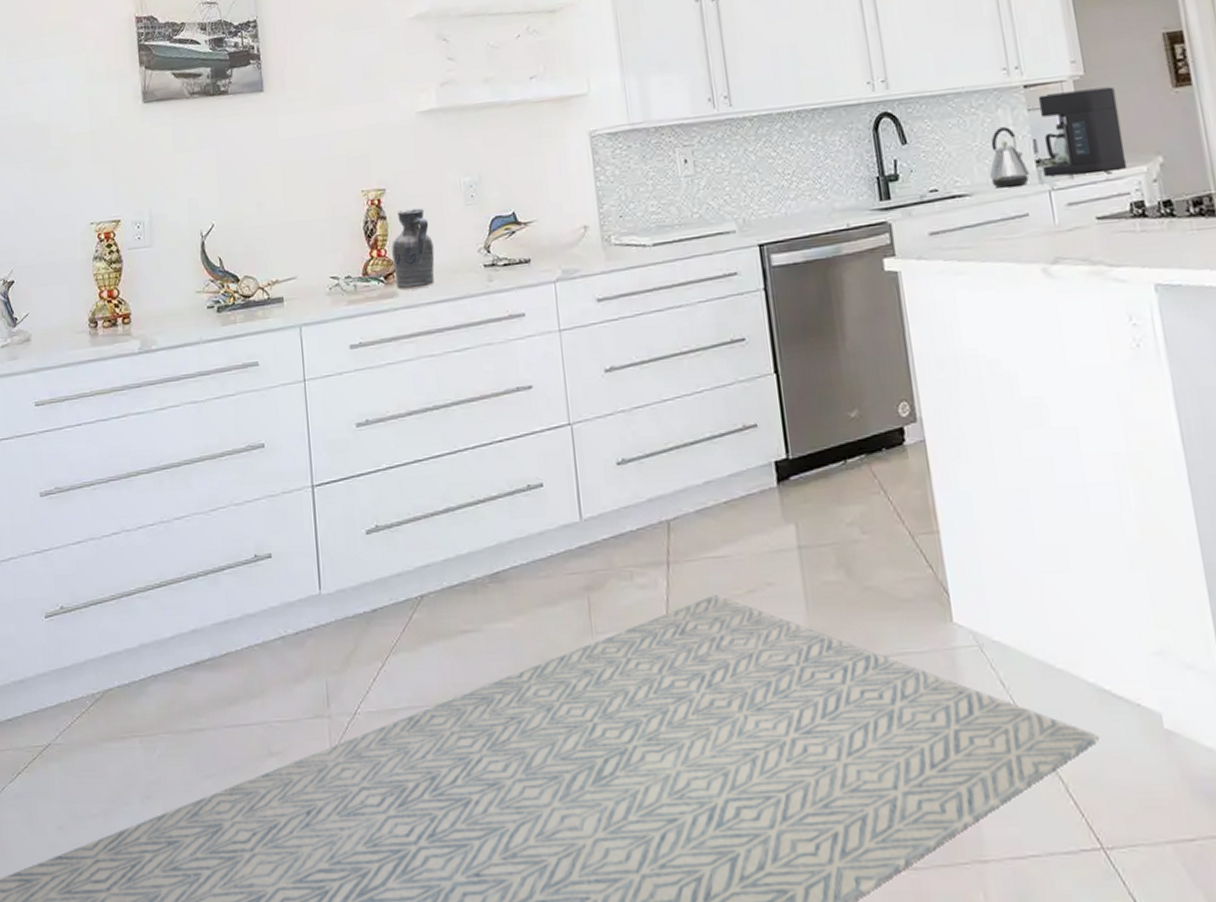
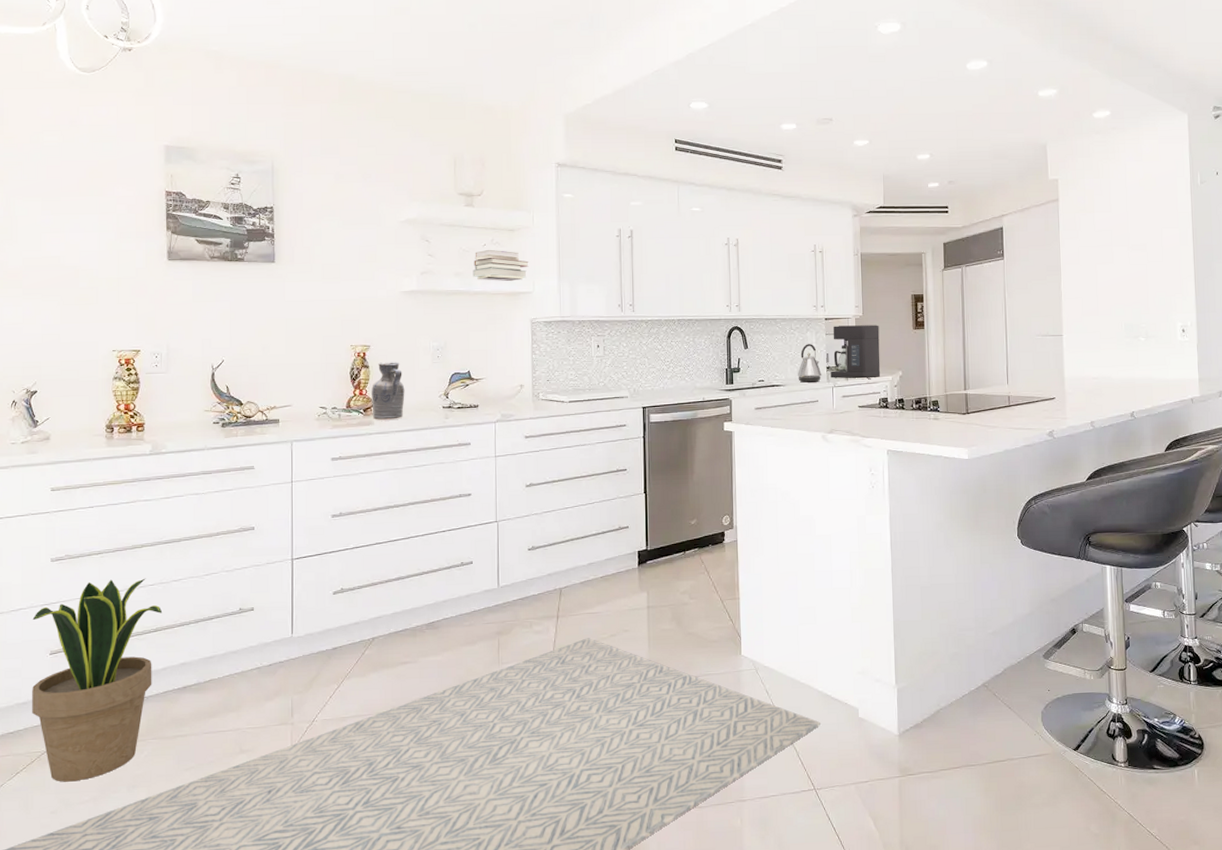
potted plant: none [24,516,166,788] -> present [32,578,163,782]
books: none [506,40,580,85] -> present [473,249,529,282]

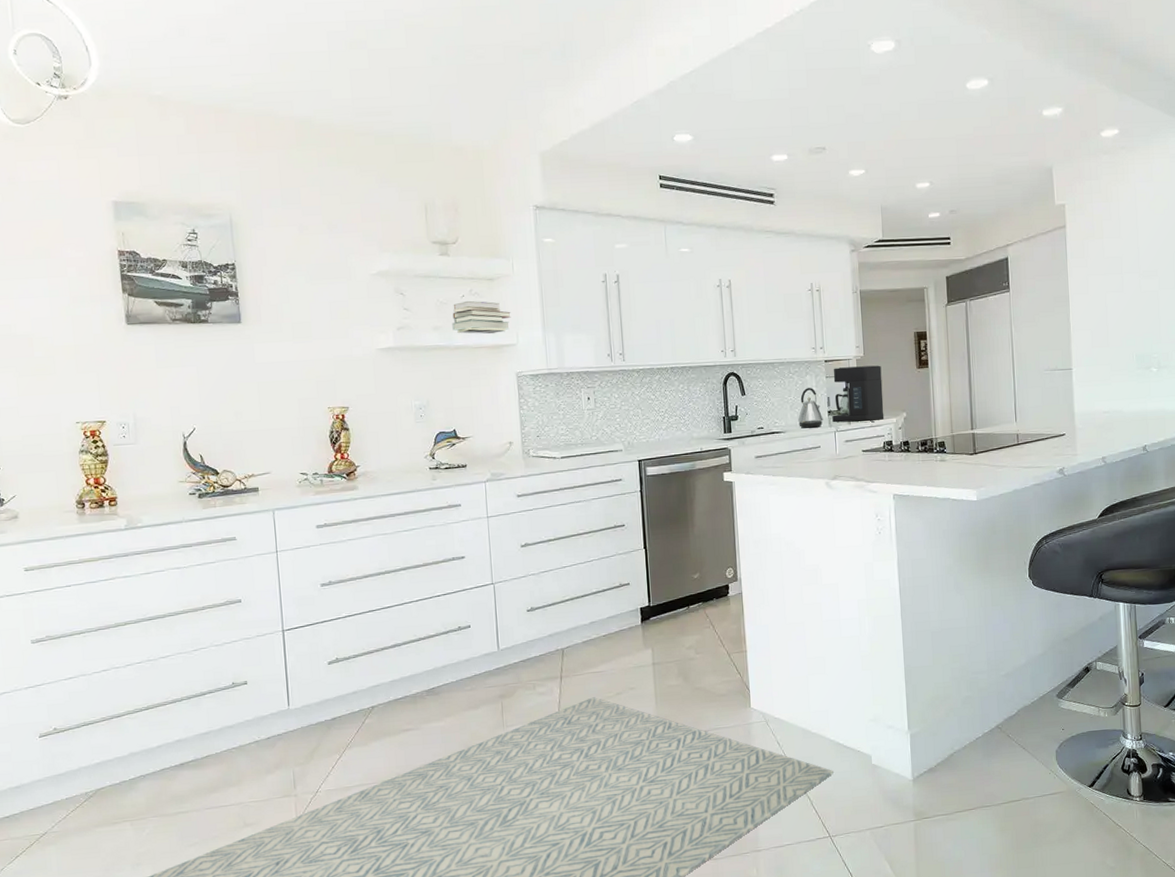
potted plant: present [32,578,163,782] -> none [17,656,153,864]
ceramic jug: present [370,362,405,421] -> none [352,423,389,485]

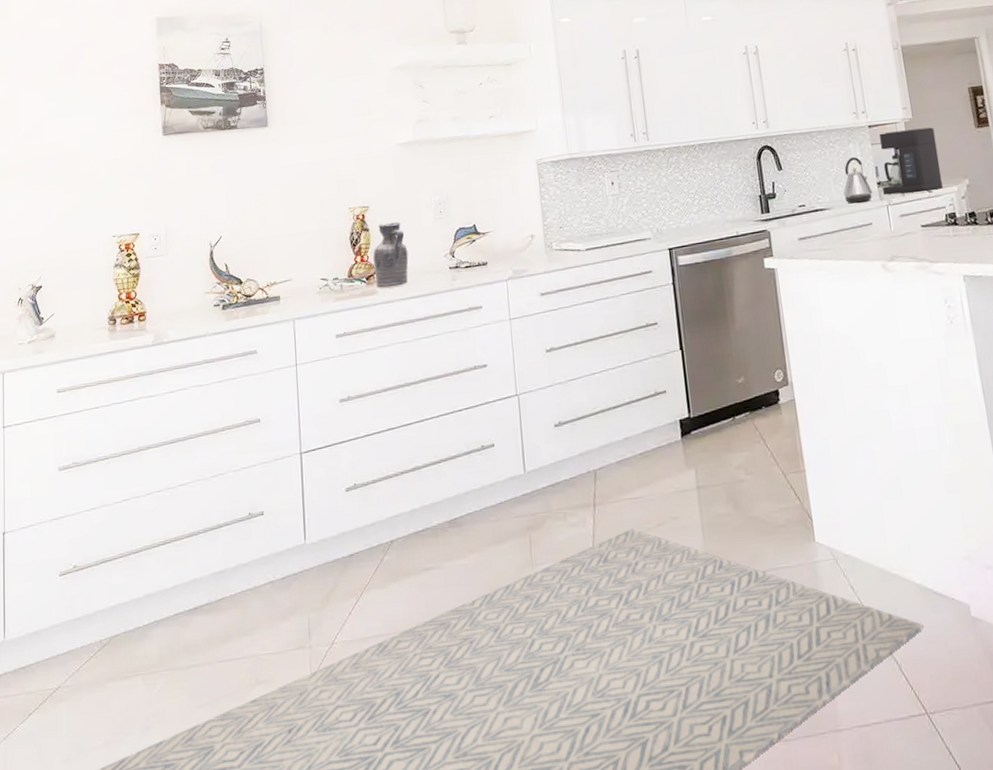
ceramic jug: none [352,423,389,485] -> present [372,221,409,289]
books: present [452,300,511,334] -> none [470,87,530,123]

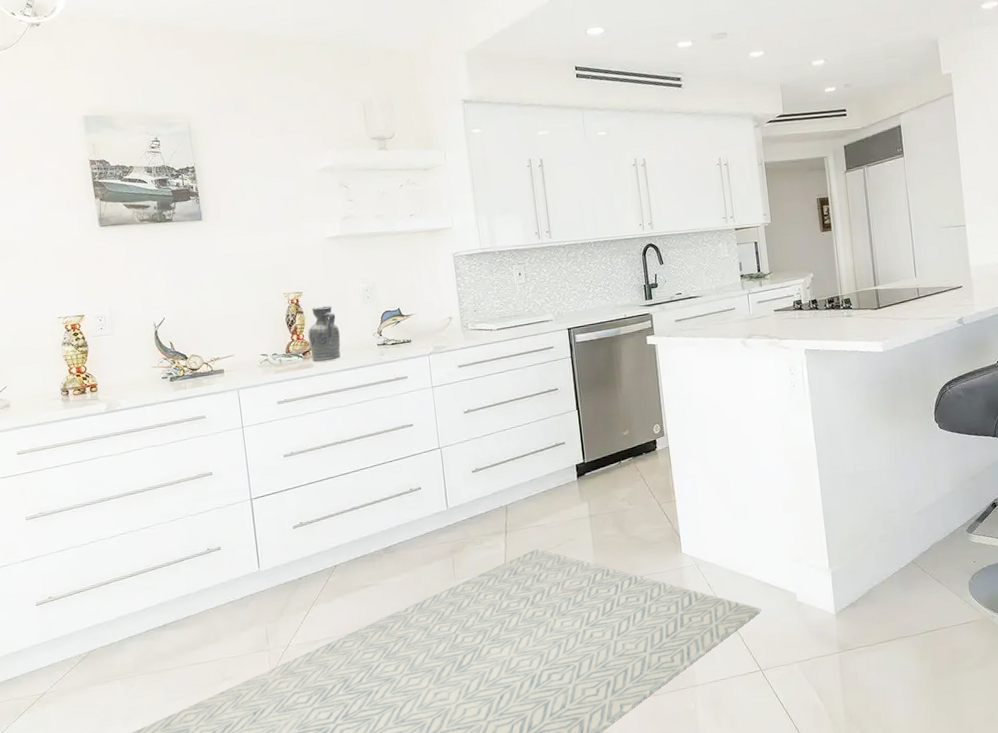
kettle: present [843,156,873,204] -> none [712,253,737,292]
coffee maker: present [879,127,944,196] -> none [743,230,793,286]

